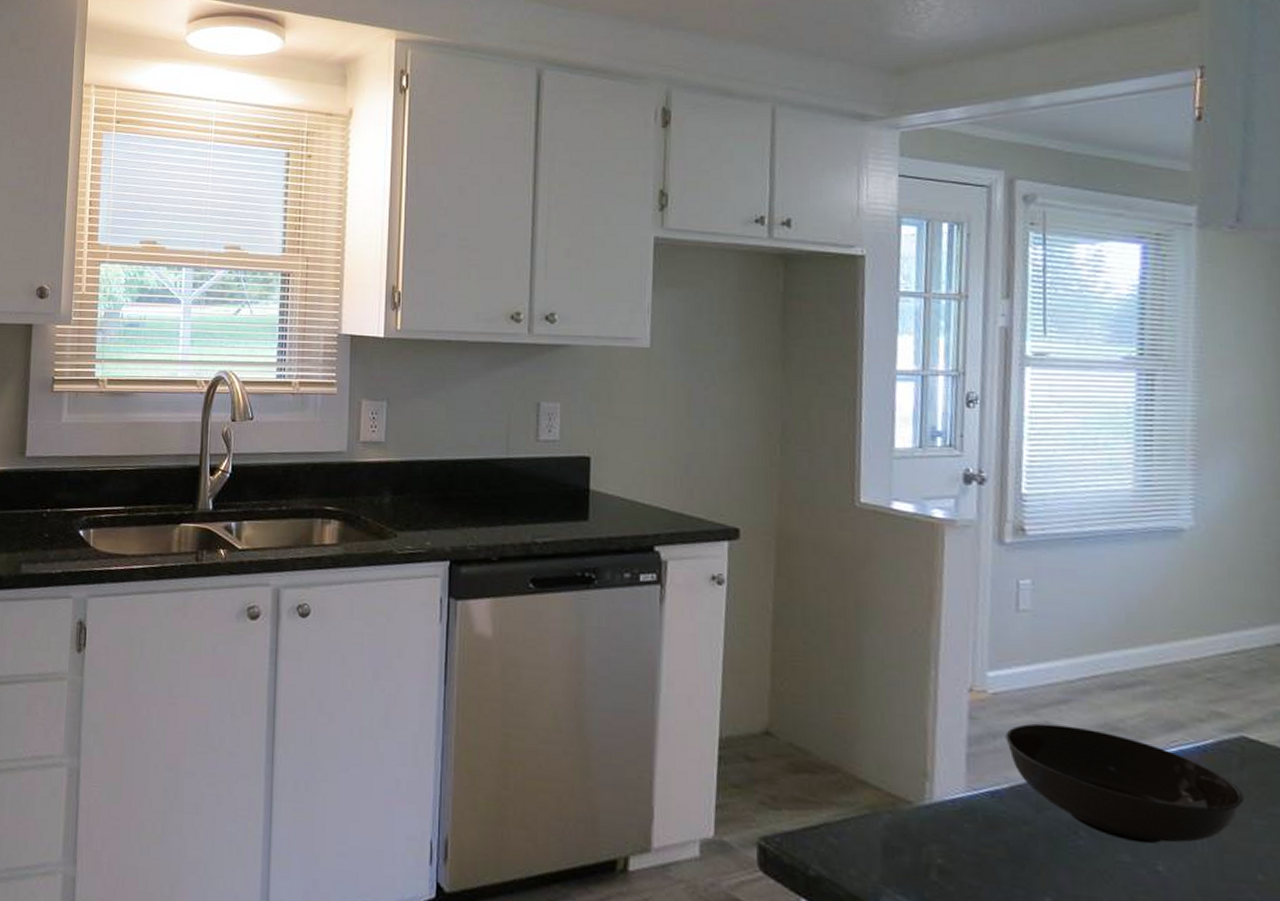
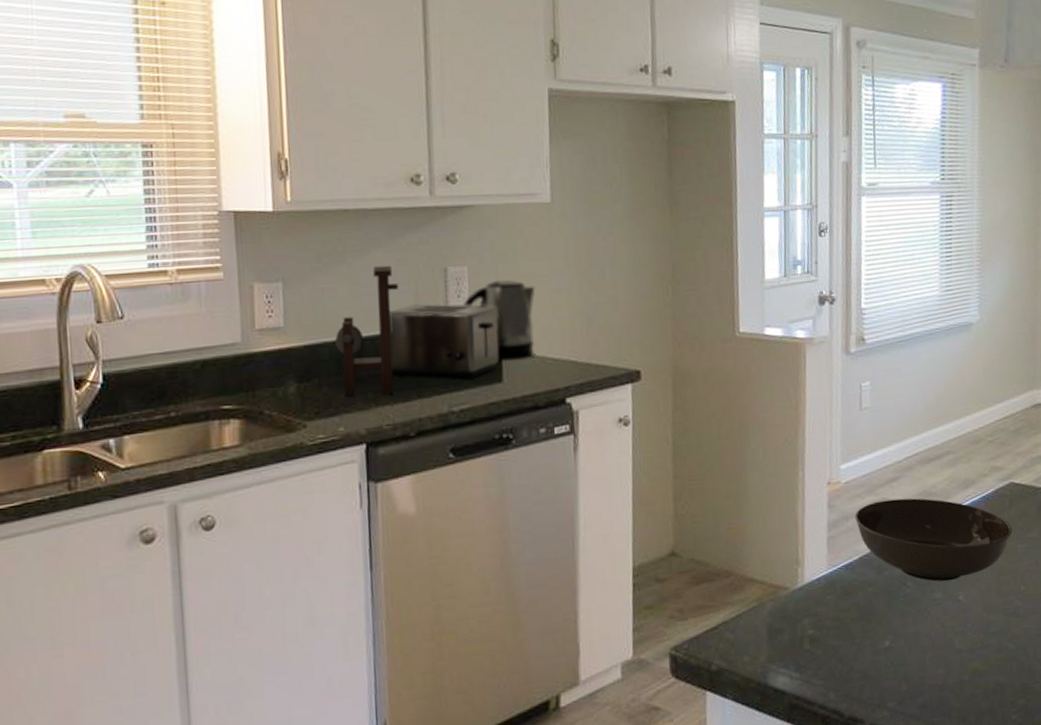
paper towel holder: none [429,394,492,517] -> present [335,265,399,397]
toaster: none [479,434,588,514] -> present [388,303,499,381]
kettle: none [554,419,629,502] -> present [464,279,536,363]

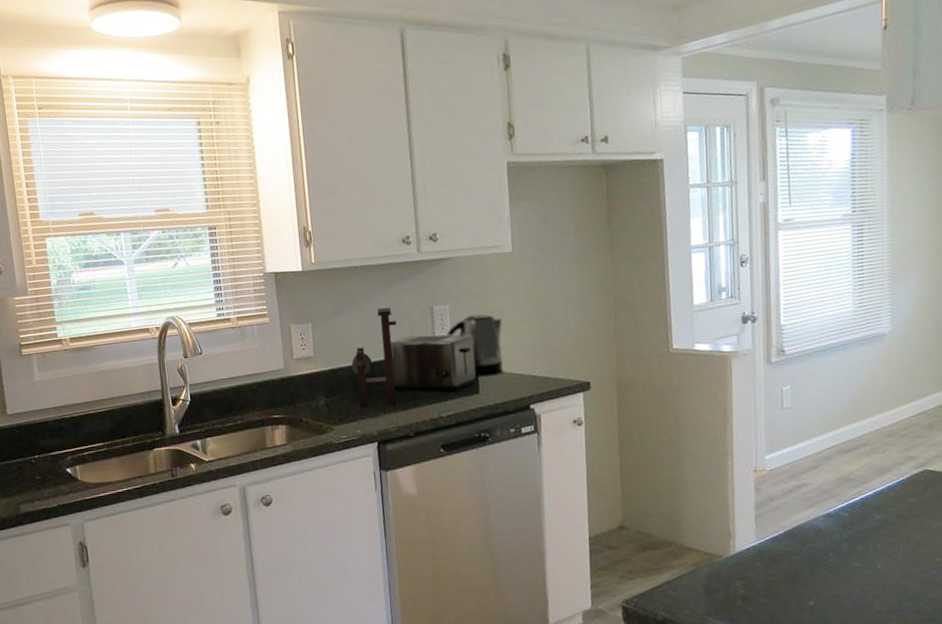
bowl: present [855,498,1013,582] -> none [779,483,927,553]

